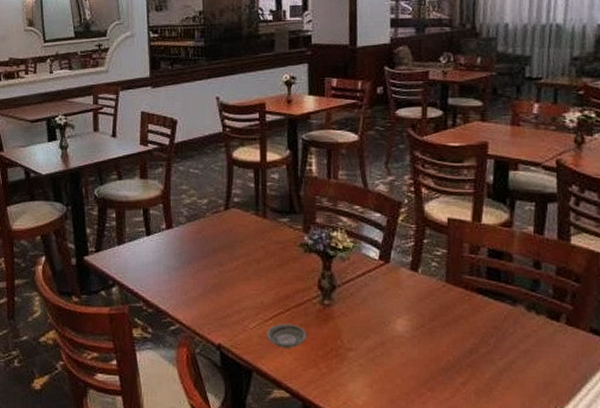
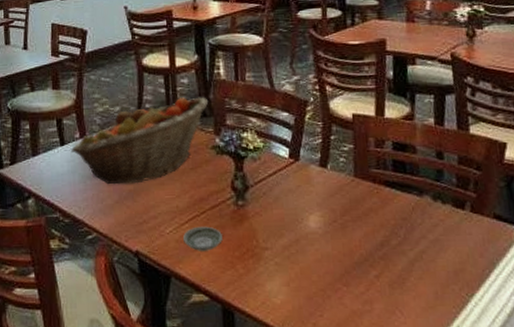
fruit basket: none [157,193,299,278] -> present [71,97,209,185]

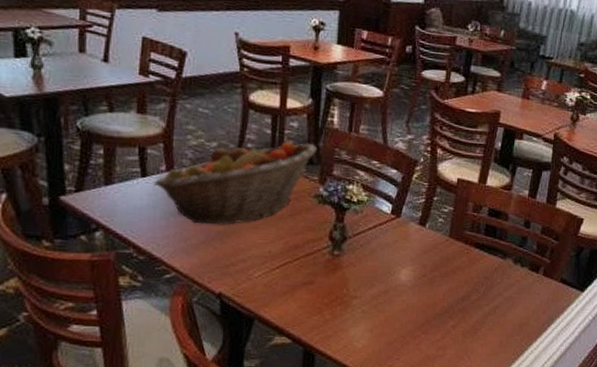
saucer: present [183,226,223,251] -> none [272,272,313,297]

